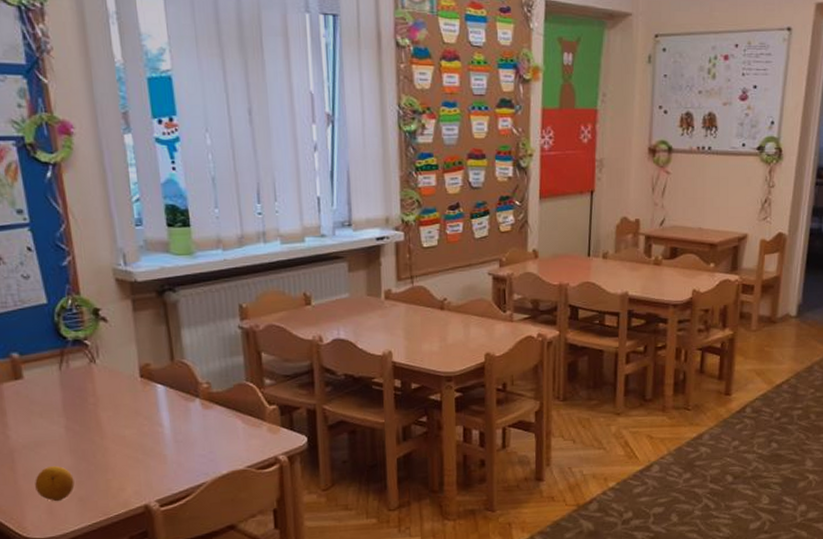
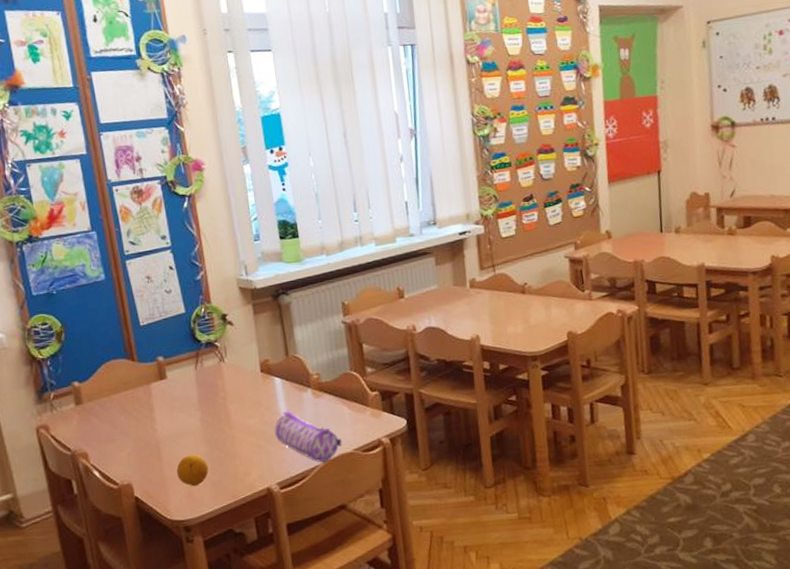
pencil case: none [154,421,234,479] -> present [274,410,342,462]

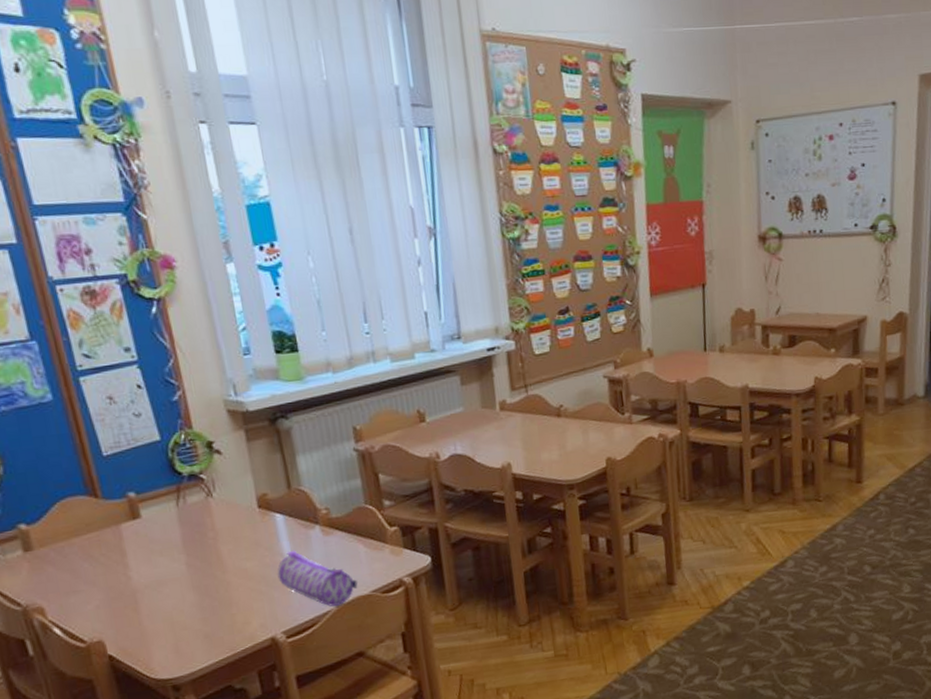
fruit: present [176,454,209,486] -> none [159,604,200,640]

